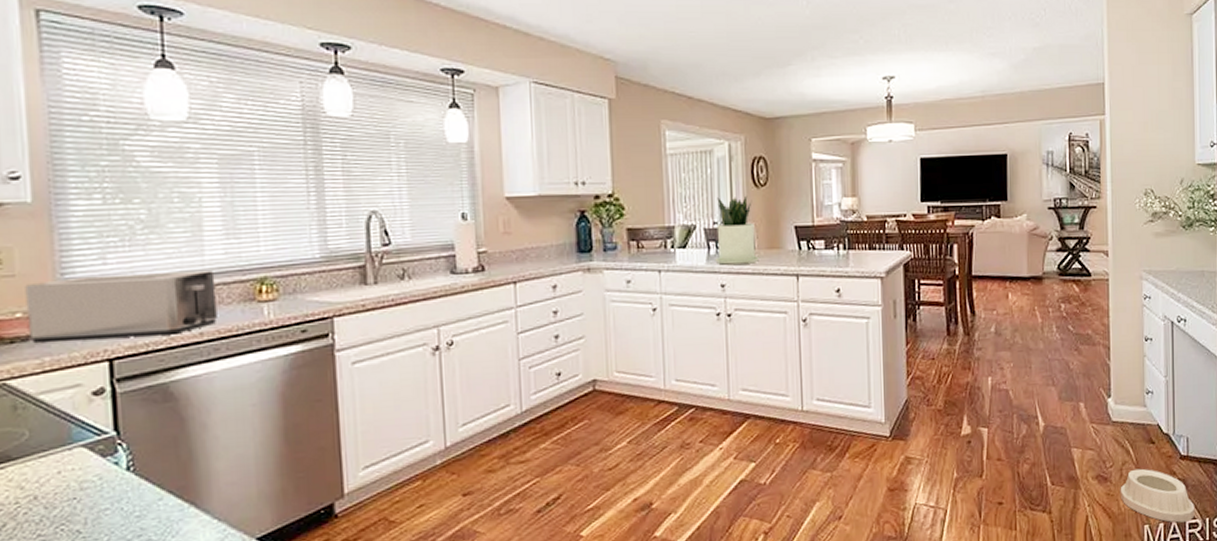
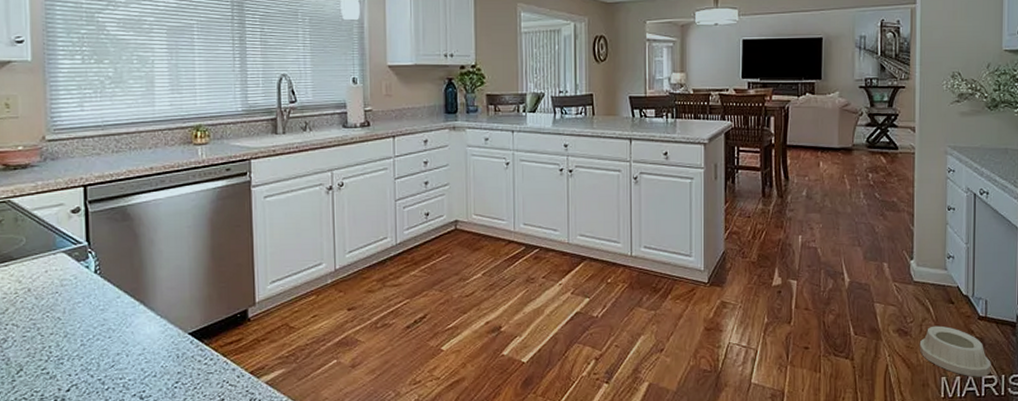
toaster: present [25,271,217,344] -> none [25,119,164,171]
planter: present [715,195,760,265] -> none [560,69,599,128]

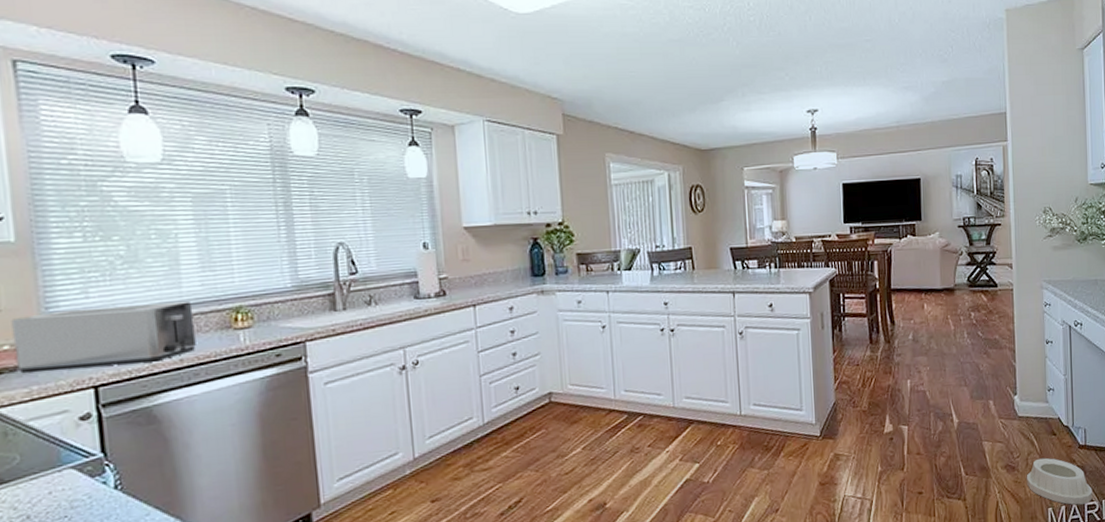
toaster: none [25,119,164,171] -> present [11,302,196,374]

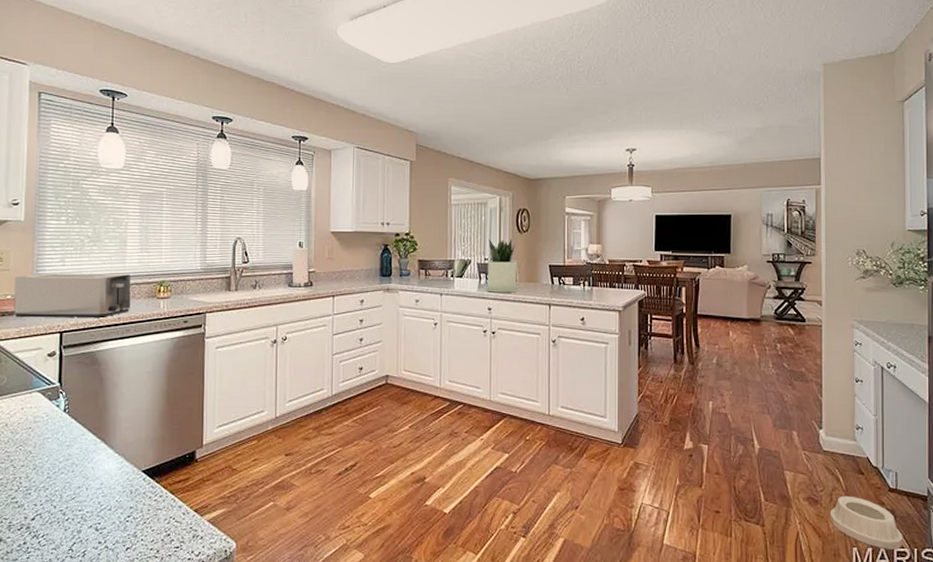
planter: none [658,220,700,285] -> present [484,238,521,293]

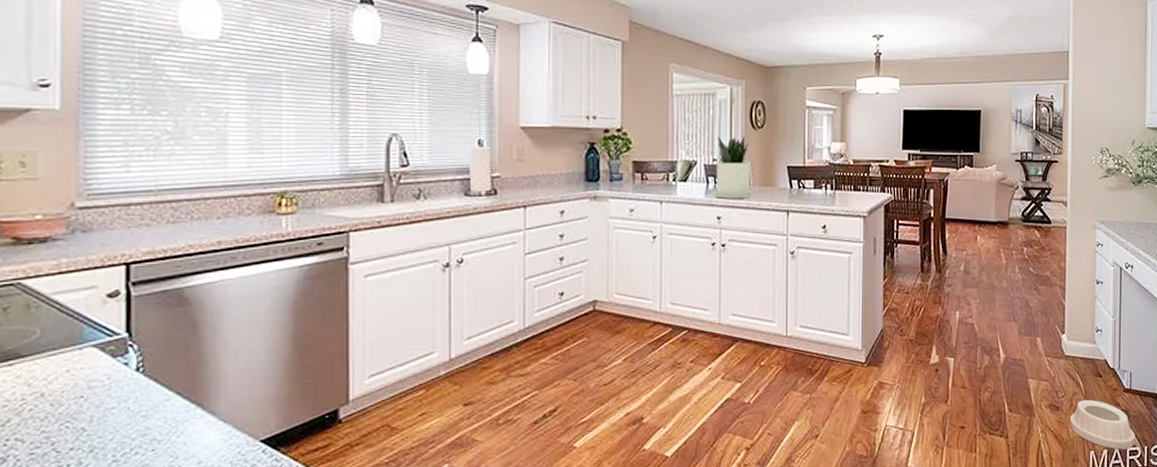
toaster: present [13,273,131,318] -> none [47,183,236,246]

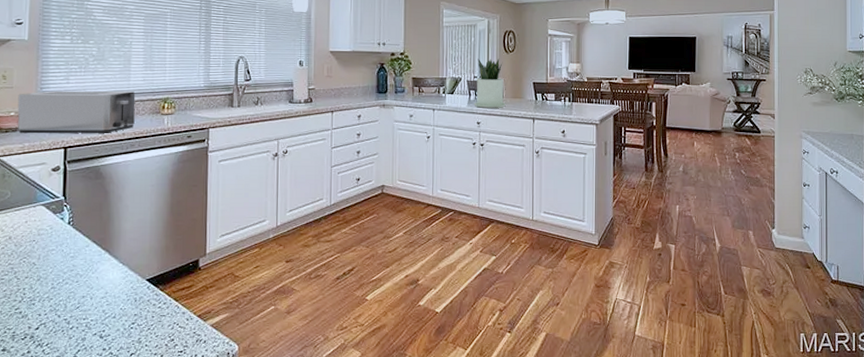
toaster: none [47,183,236,246] -> present [17,91,136,134]
pet bowl: present [1070,399,1135,450] -> none [781,287,843,334]

